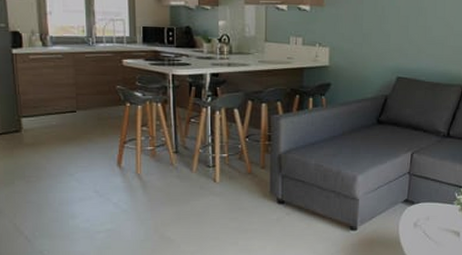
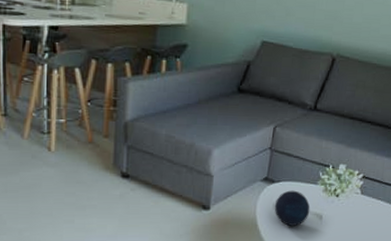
decorative orb: none [415,210,448,243] -> present [274,190,310,226]

